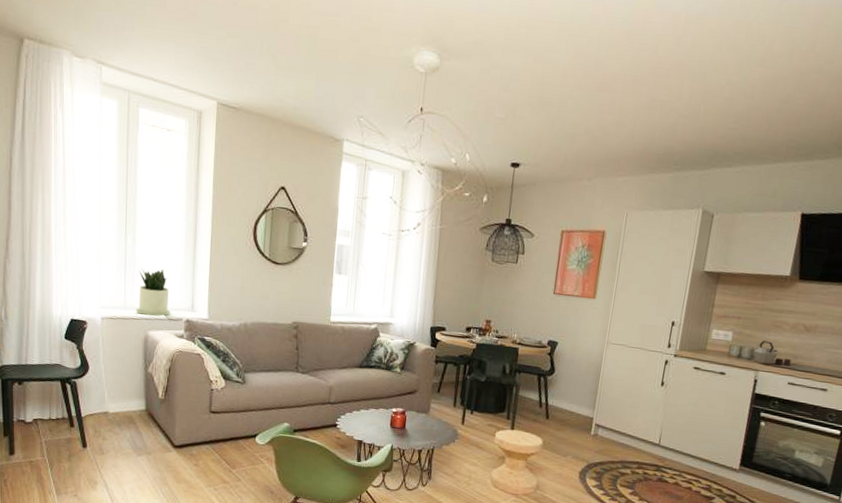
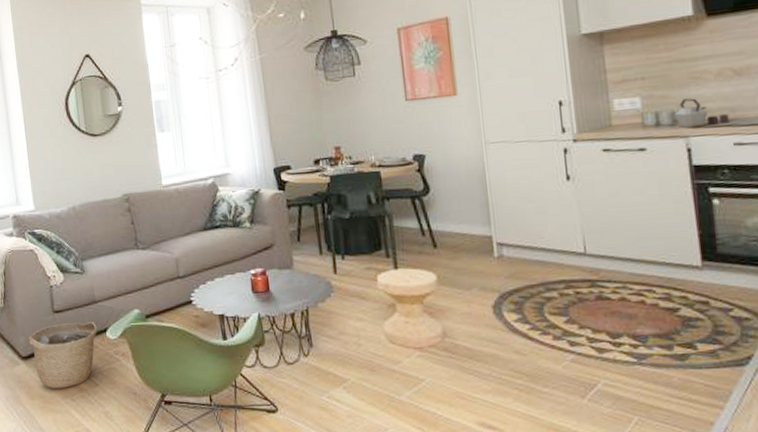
basket: none [183,423,248,478] -> present [29,321,97,388]

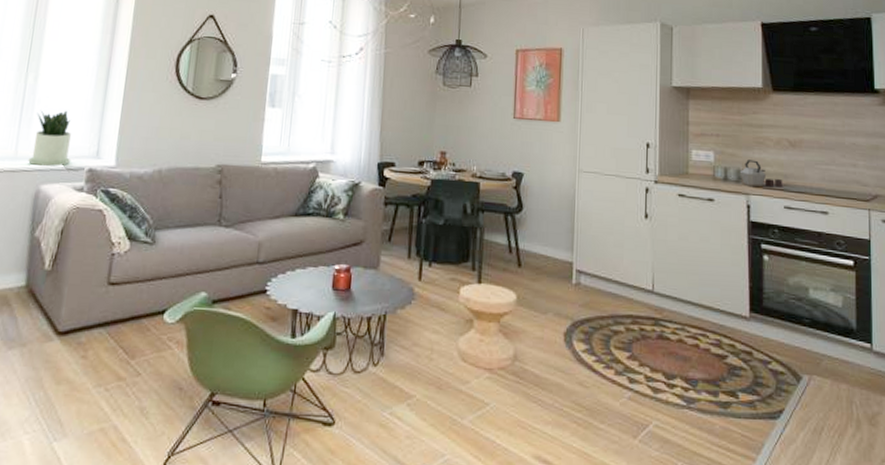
basket: present [29,321,97,388] -> none [71,298,155,374]

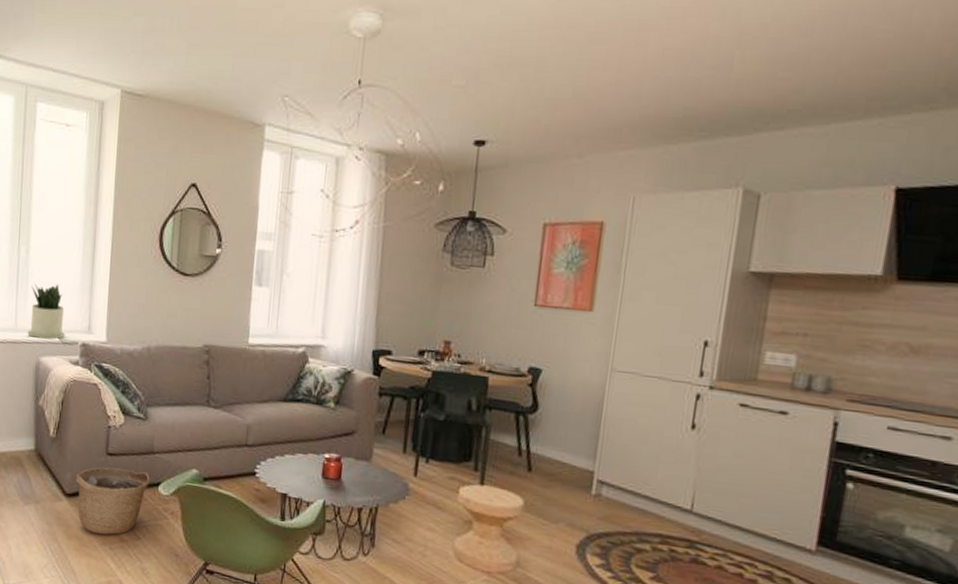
basket: none [71,298,155,374] -> present [76,467,150,535]
kettle: present [739,160,783,188] -> none [829,367,891,404]

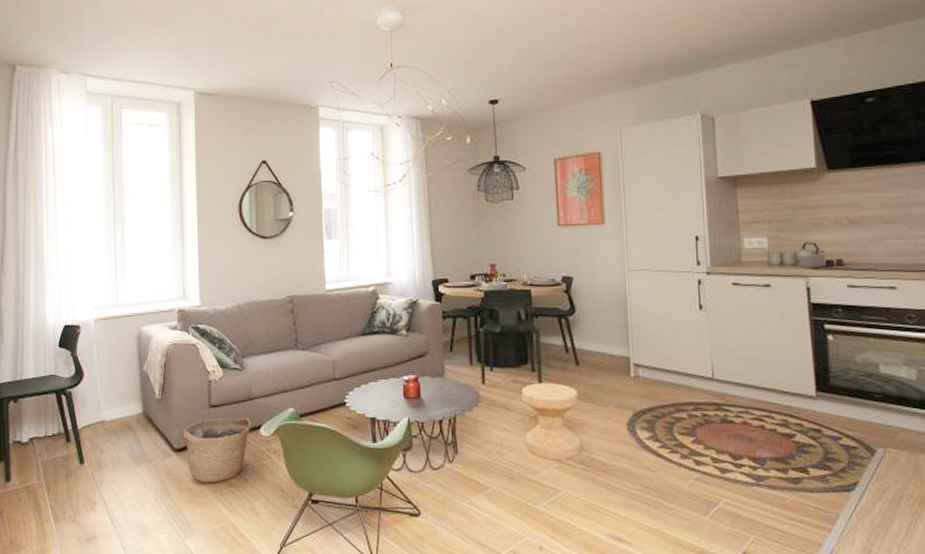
planter: present [27,284,66,340] -> none [128,260,163,311]
kettle: none [829,367,891,404] -> present [796,242,844,269]

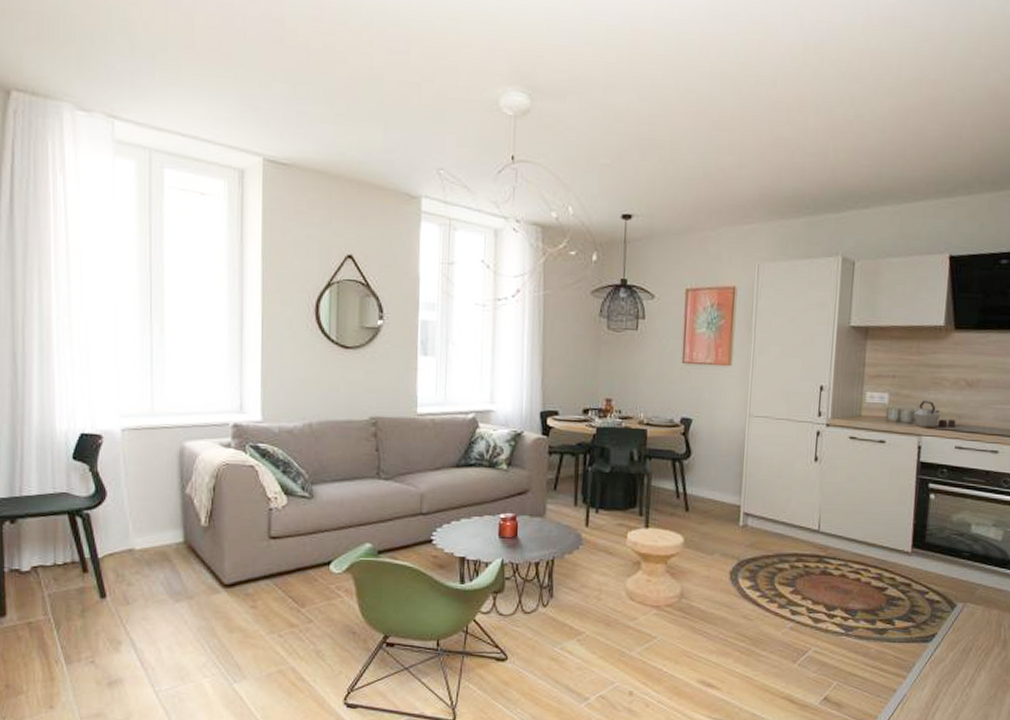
basket: present [183,417,251,482] -> none [235,550,320,622]

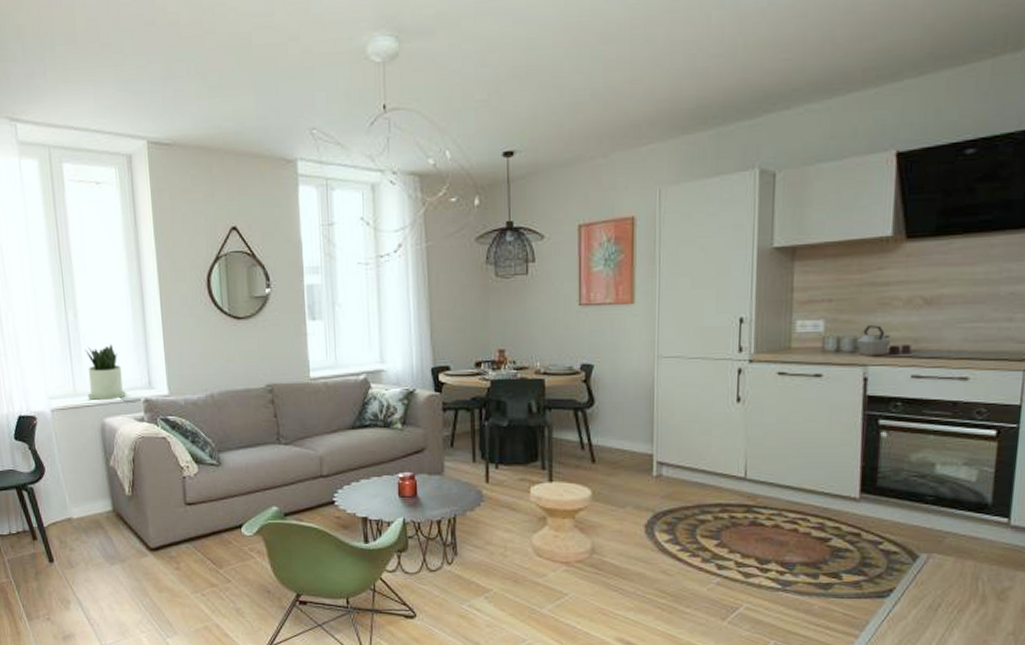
planter: none [167,363,214,423] -> present [84,344,127,401]

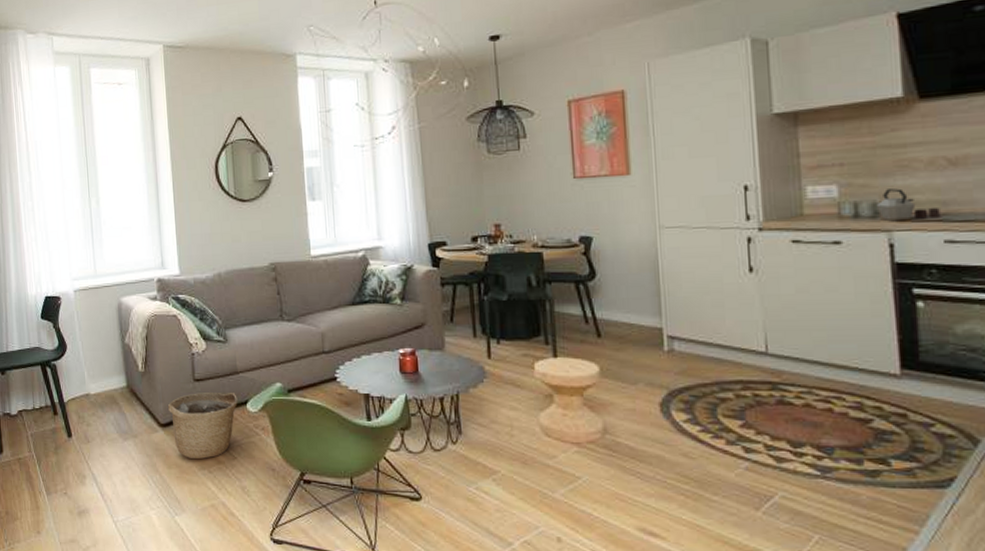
planter: present [84,344,127,401] -> none [105,228,142,282]
basket: none [158,515,232,582] -> present [168,391,238,459]

